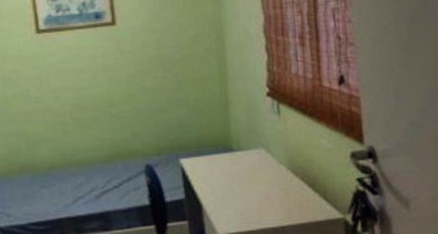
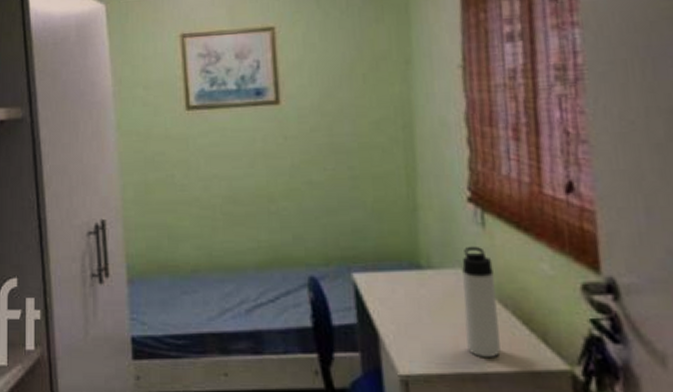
thermos bottle: none [263,130,293,215] -> present [462,246,501,357]

